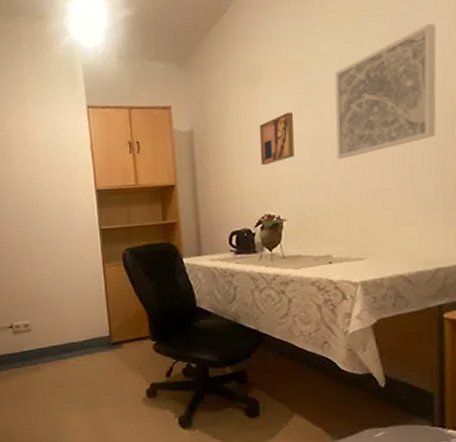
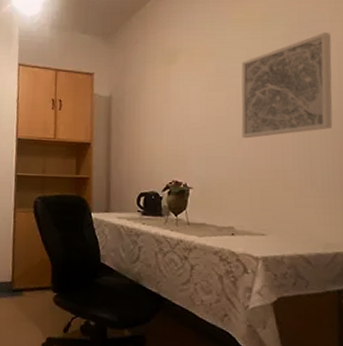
wall art: present [259,112,294,166] -> none [171,91,204,136]

